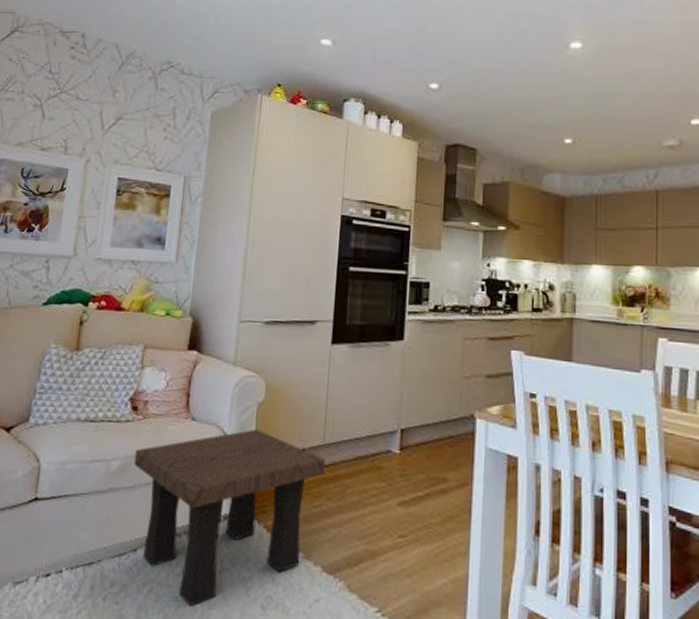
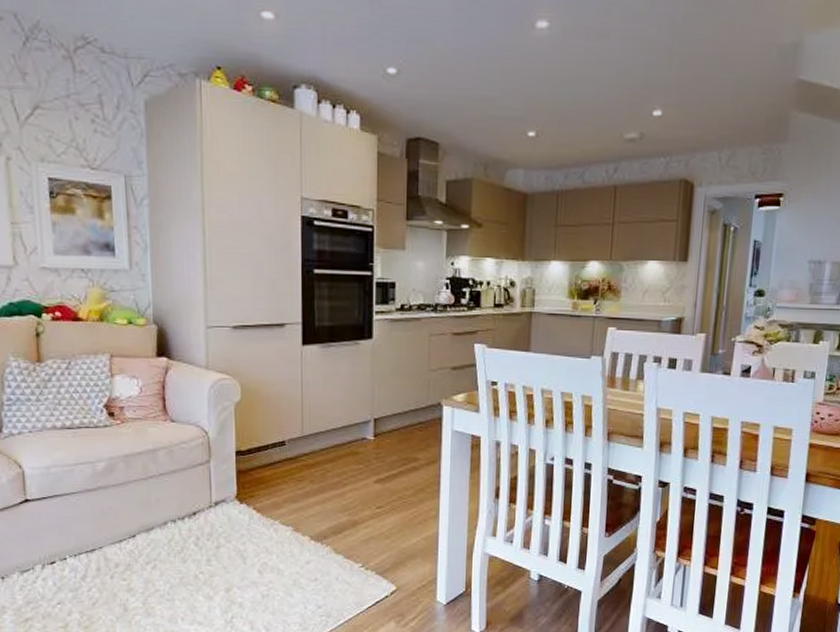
side table: present [133,429,325,607] -> none [118,426,305,577]

